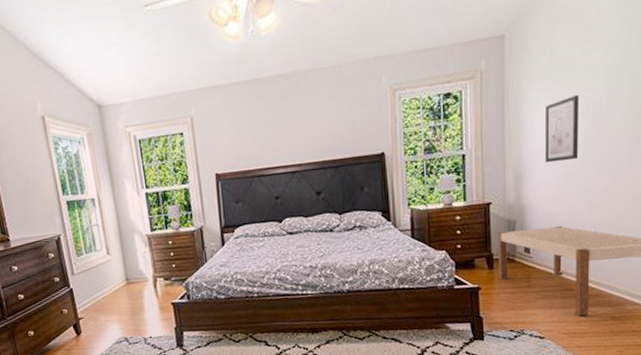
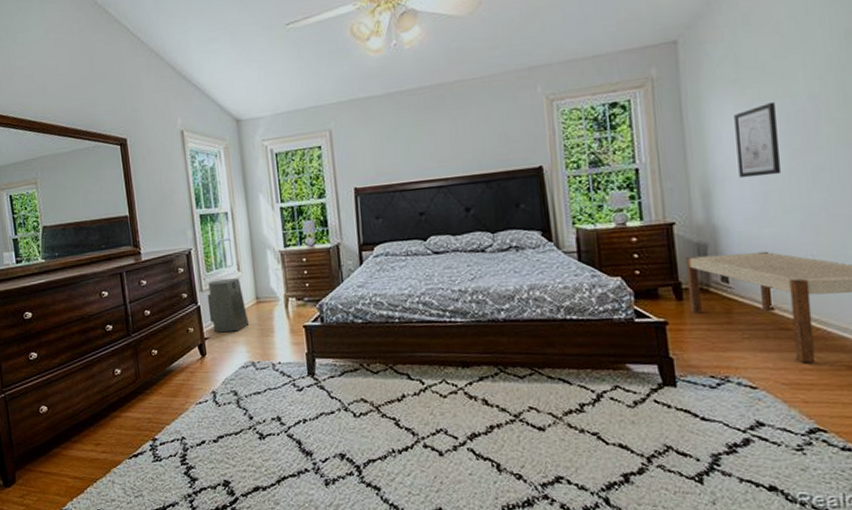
air purifier: none [79,261,121,313] -> present [207,278,249,333]

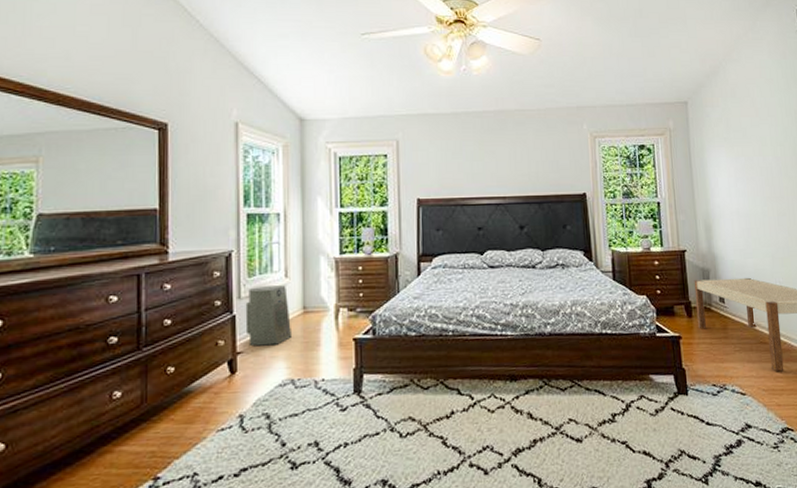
wall art: present [734,103,782,179] -> none [726,159,759,217]

